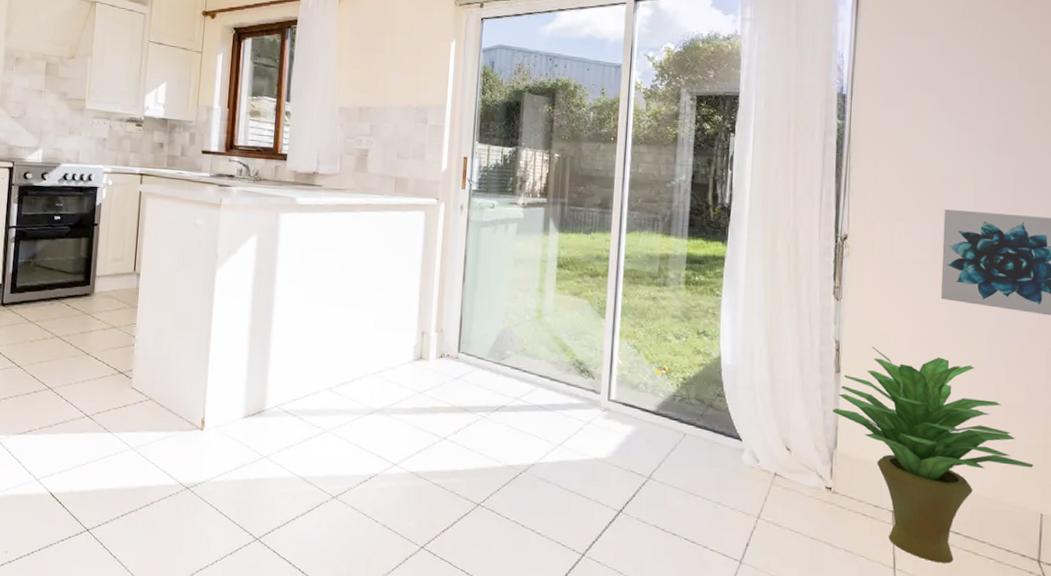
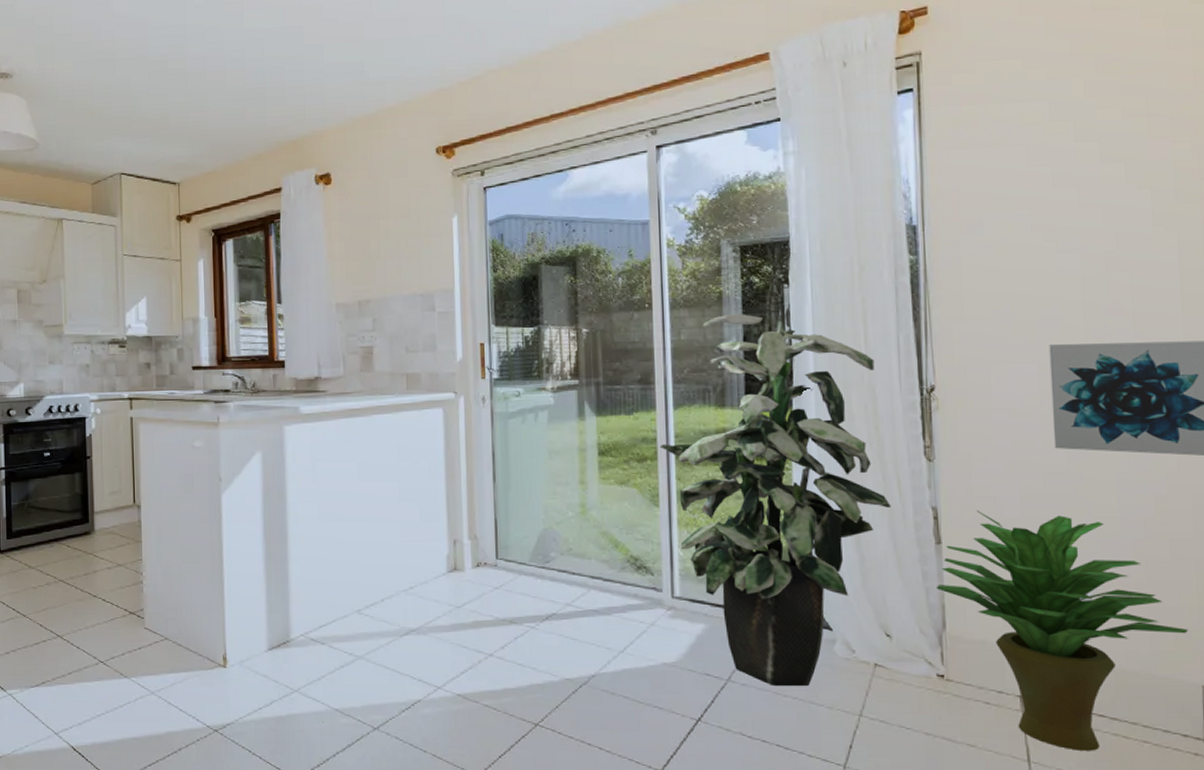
indoor plant: none [611,154,801,489] -> present [659,314,891,687]

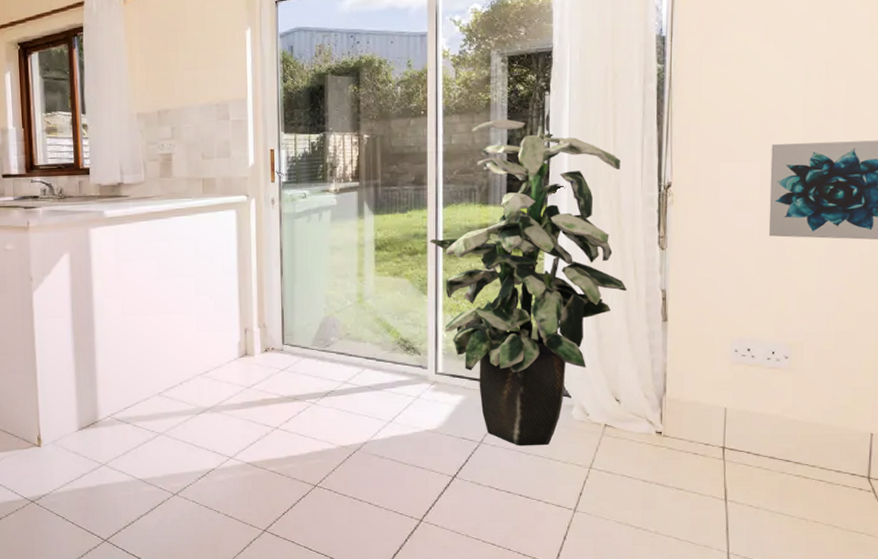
potted plant: present [936,511,1188,751] -> none [660,292,864,490]

